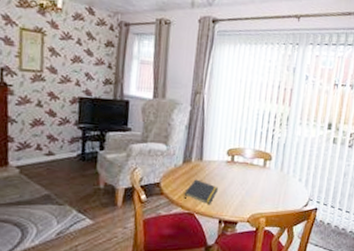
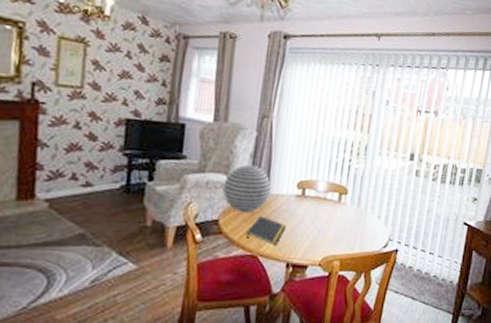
decorative ball: none [162,135,205,177] -> present [222,165,272,214]

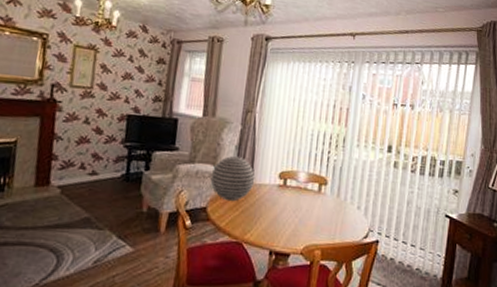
notepad: present [246,216,287,245] -> none [231,204,270,233]

